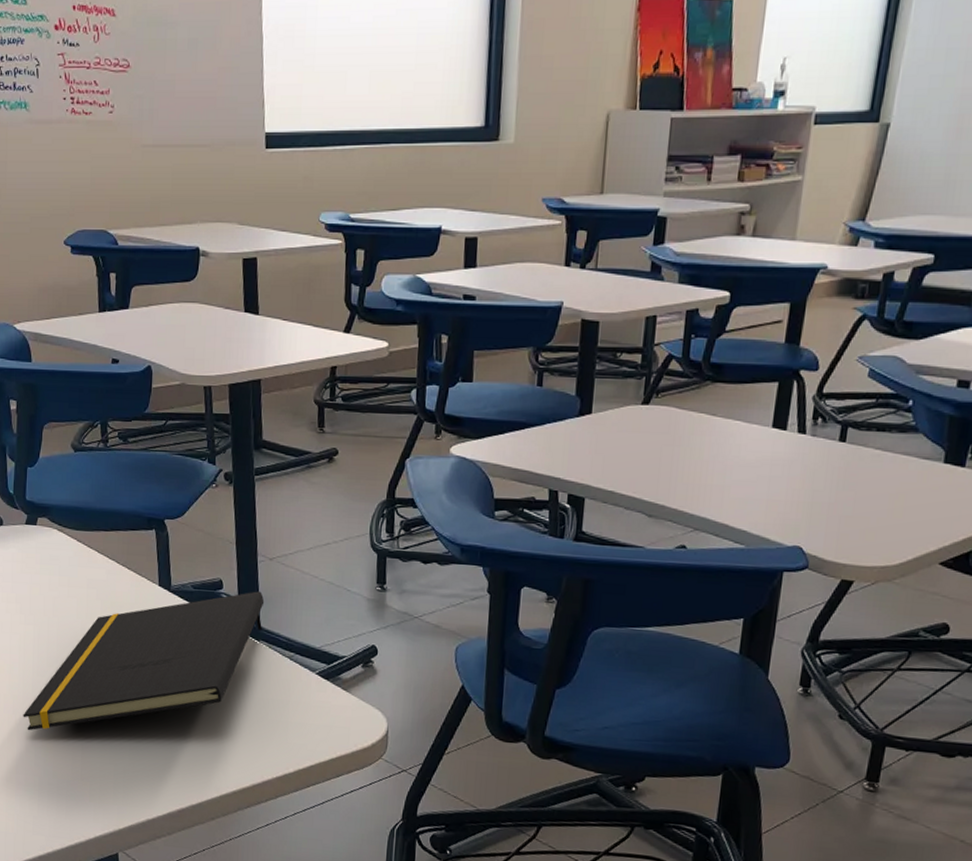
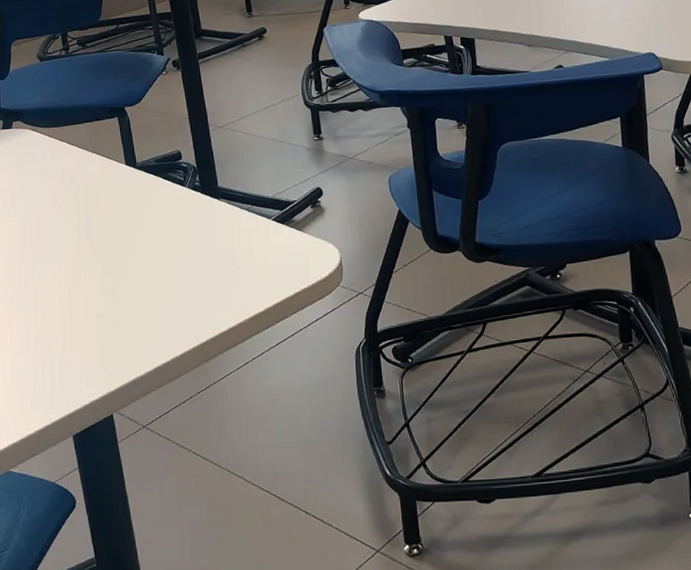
notepad: present [23,591,265,731] -> none [13,156,220,314]

